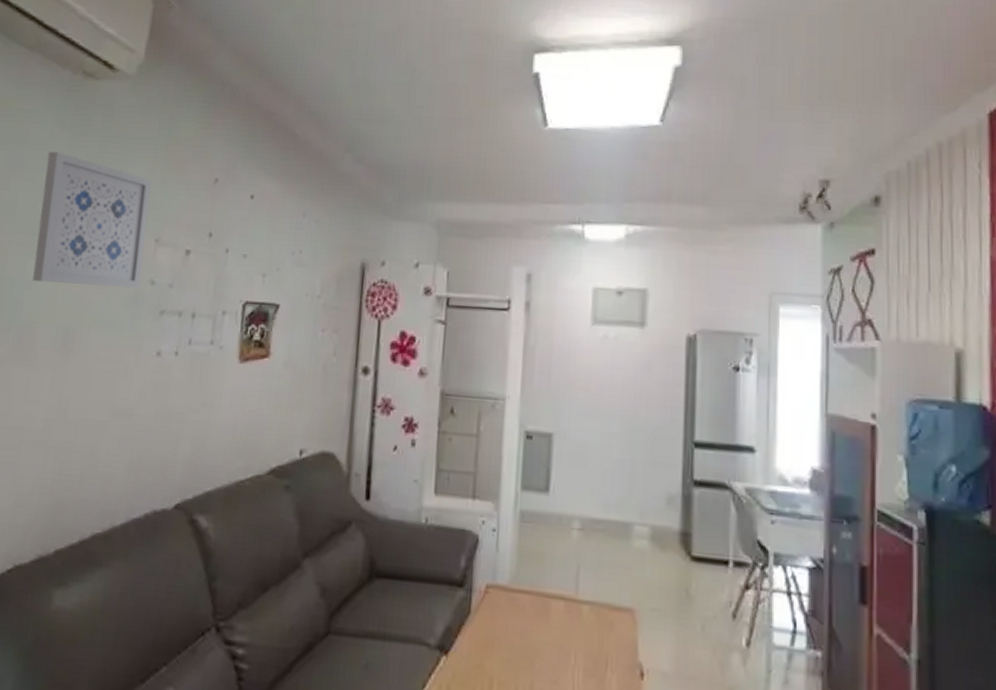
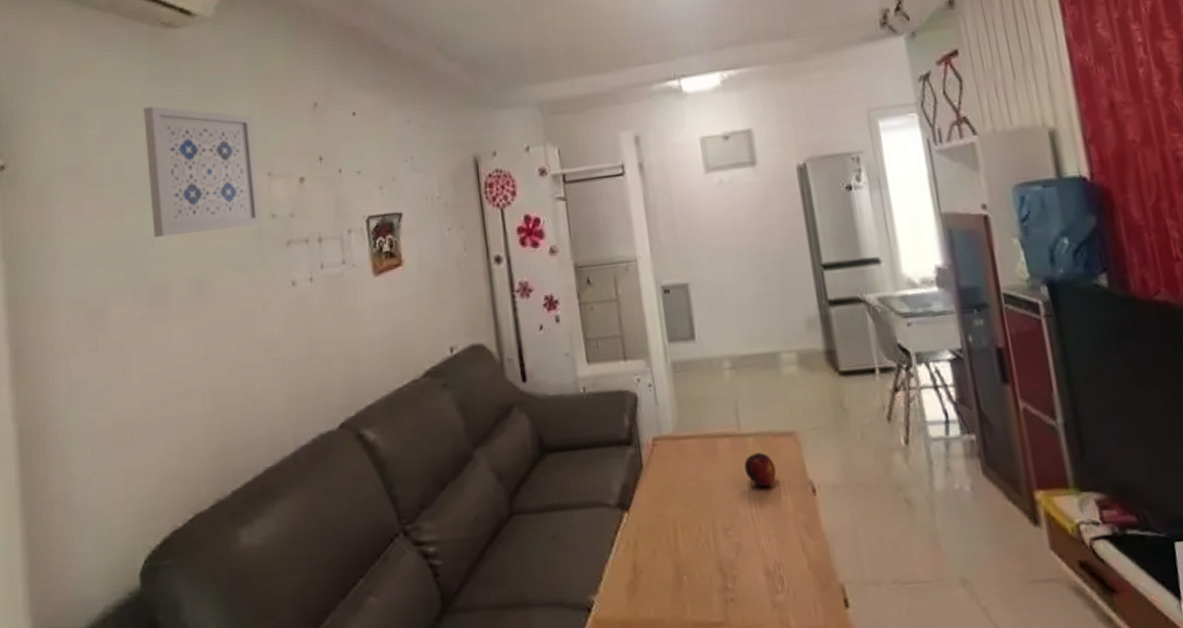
fruit: none [575,622,607,661] -> present [744,453,777,488]

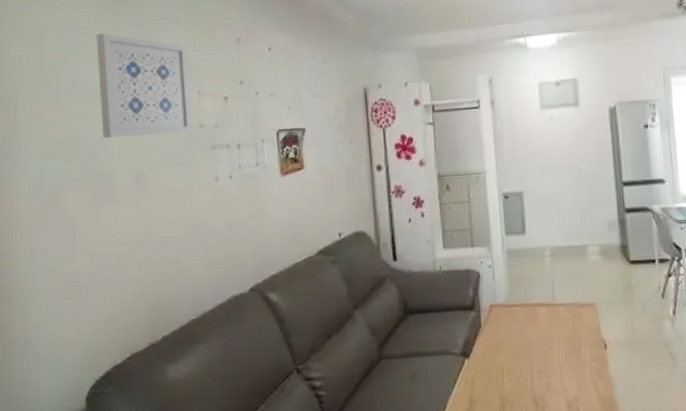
fruit: present [744,453,777,488] -> none [556,318,579,343]

